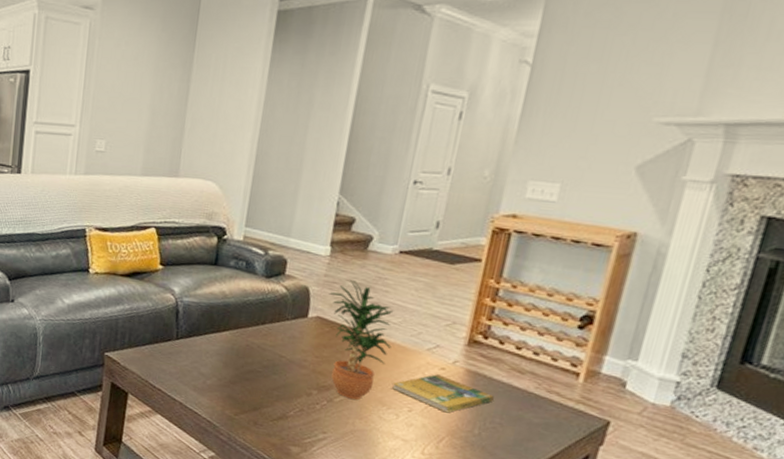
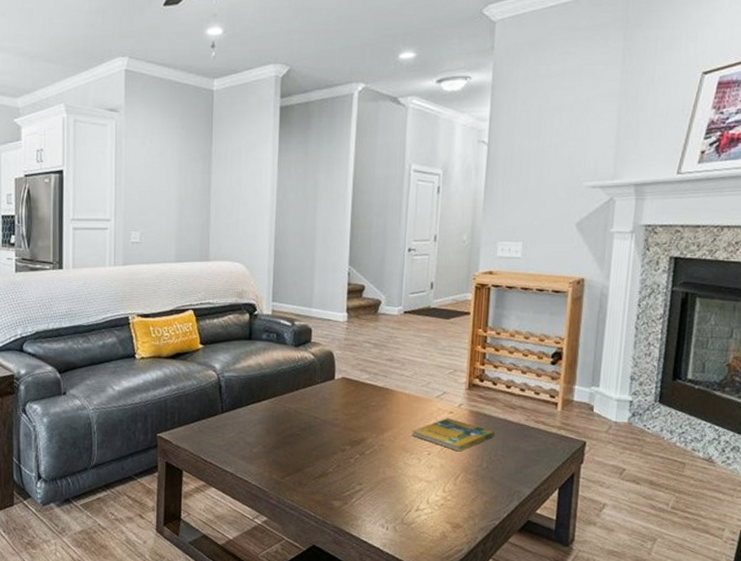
potted plant: present [329,280,394,400] -> none [350,341,407,449]

